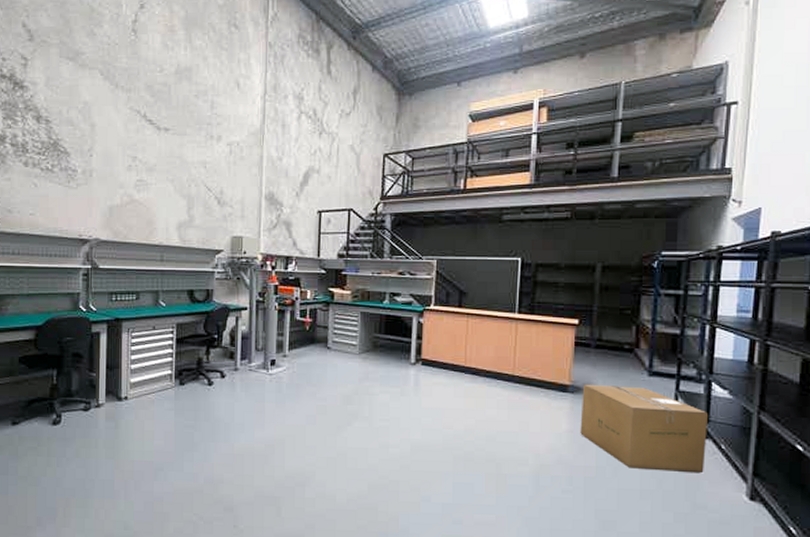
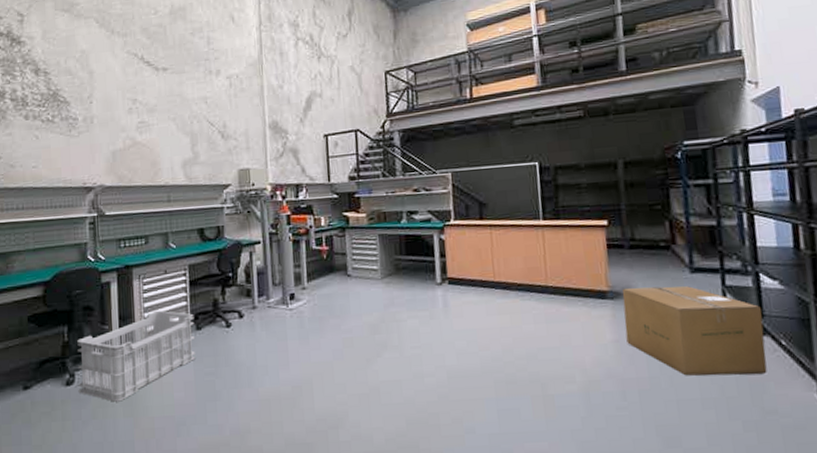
plastic crate: none [64,363,178,444] -> present [77,310,195,402]

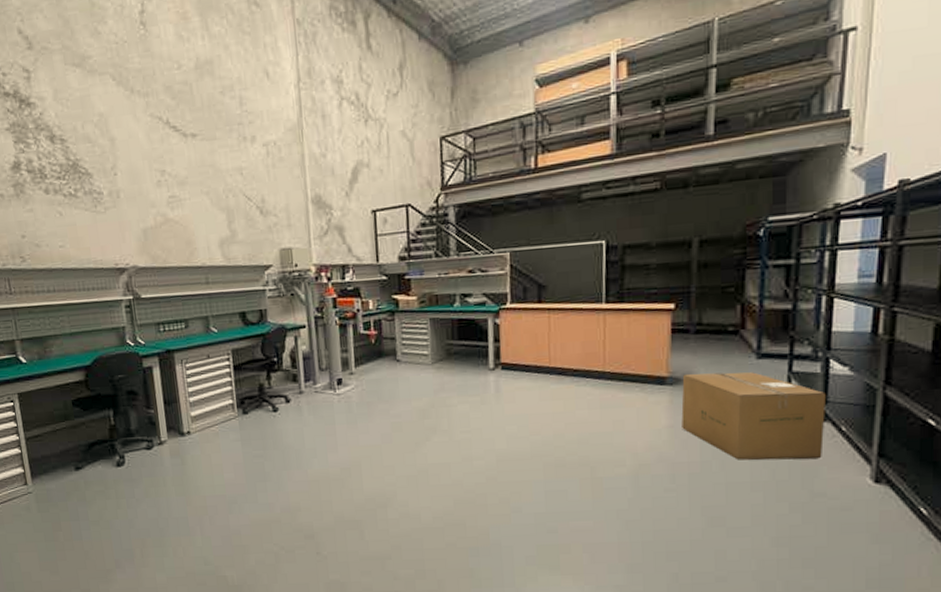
plastic crate: present [77,310,195,402] -> none [124,395,243,482]

